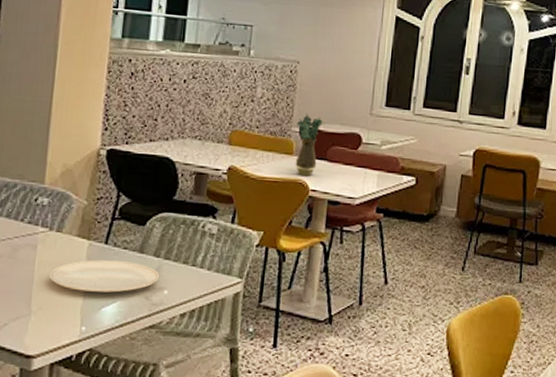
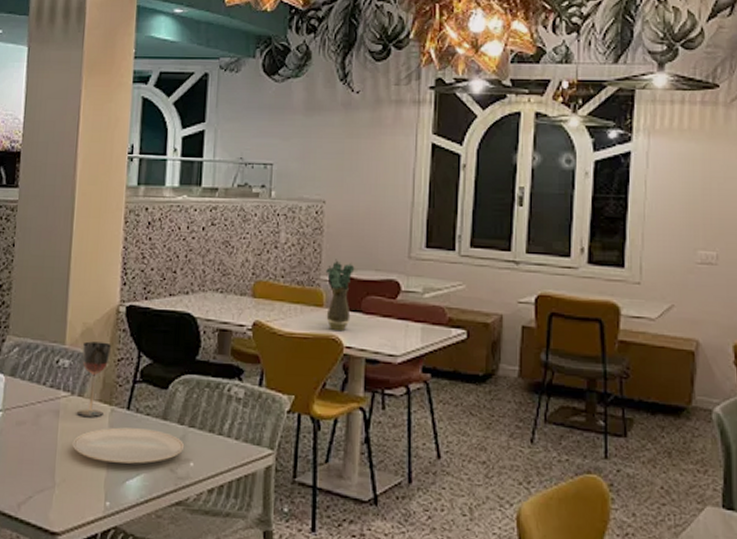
wineglass: none [55,181,92,251] -> present [77,341,112,417]

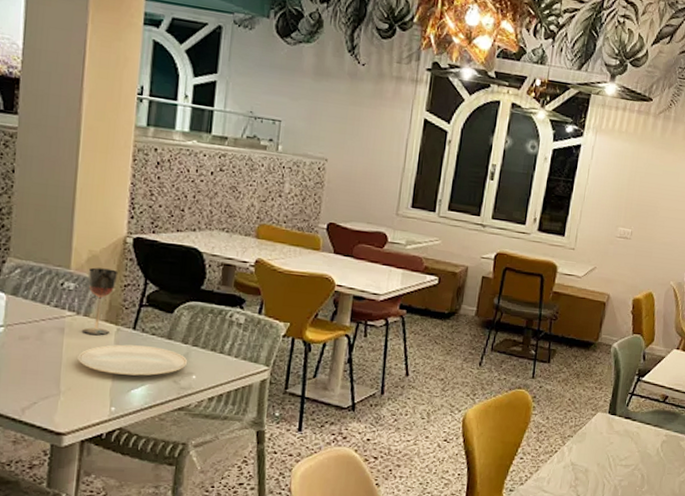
vase: present [326,259,355,332] -> none [321,210,350,272]

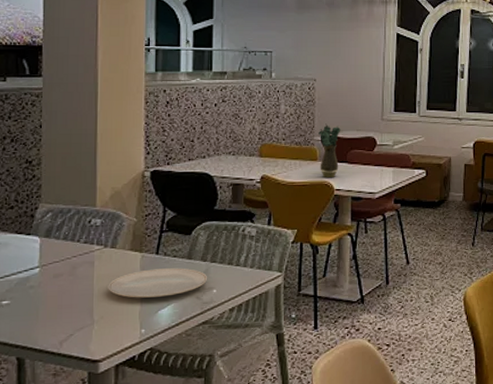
wineglass: present [83,267,119,335] -> none [111,202,139,264]
vase: none [321,210,350,272] -> present [319,123,341,178]

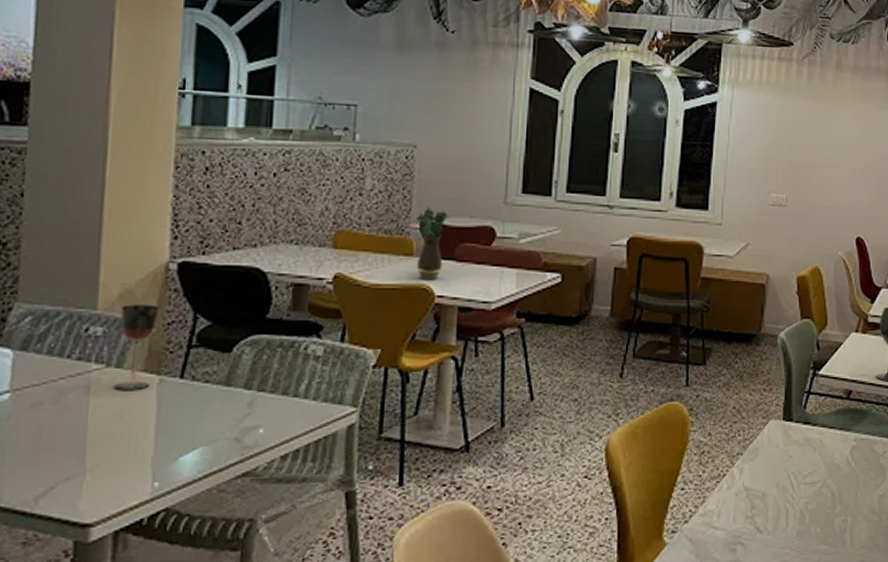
plate: present [108,268,208,298] -> none [108,397,253,439]
wineglass: none [111,202,139,264] -> present [114,305,160,390]

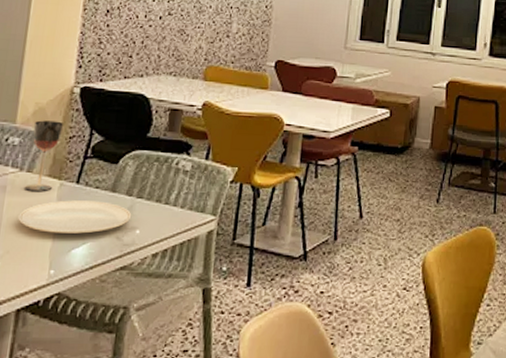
plate: none [108,397,253,439] -> present [18,200,132,234]
vase: present [416,206,448,281] -> none [270,48,298,111]

